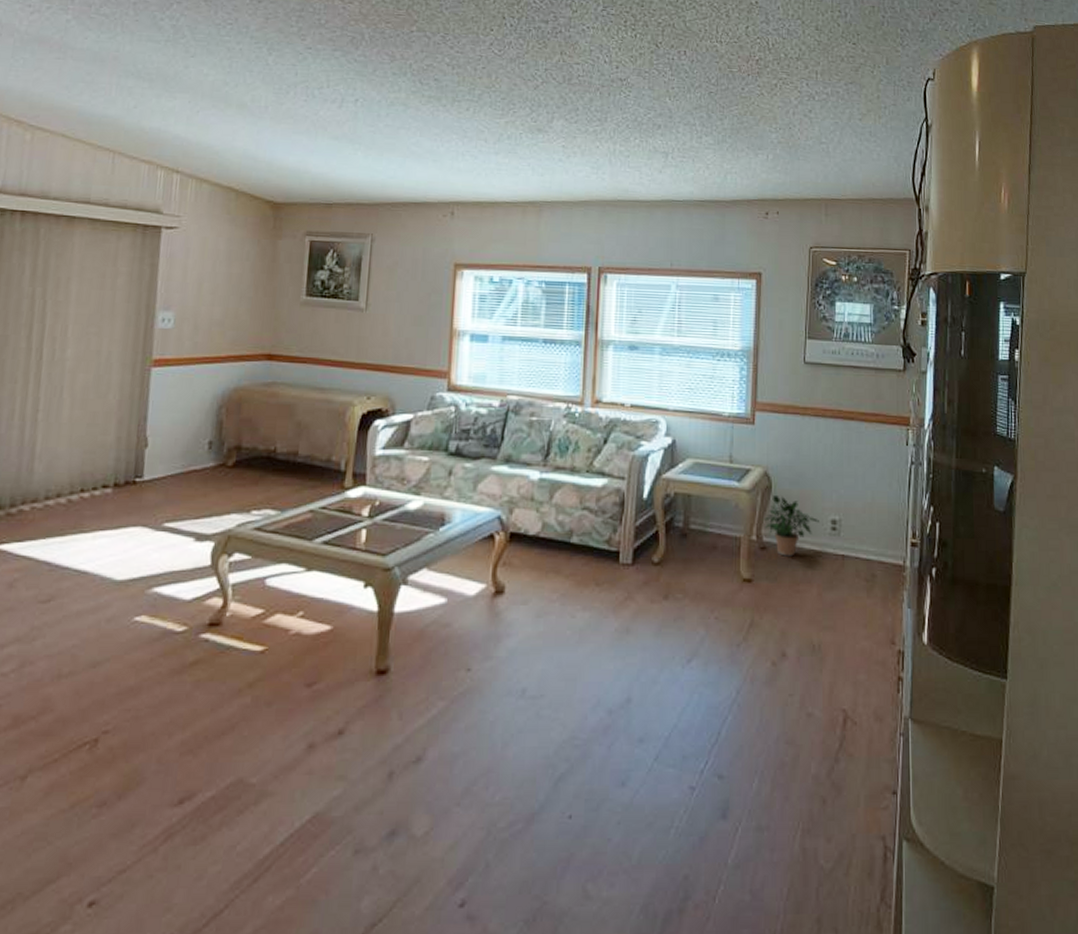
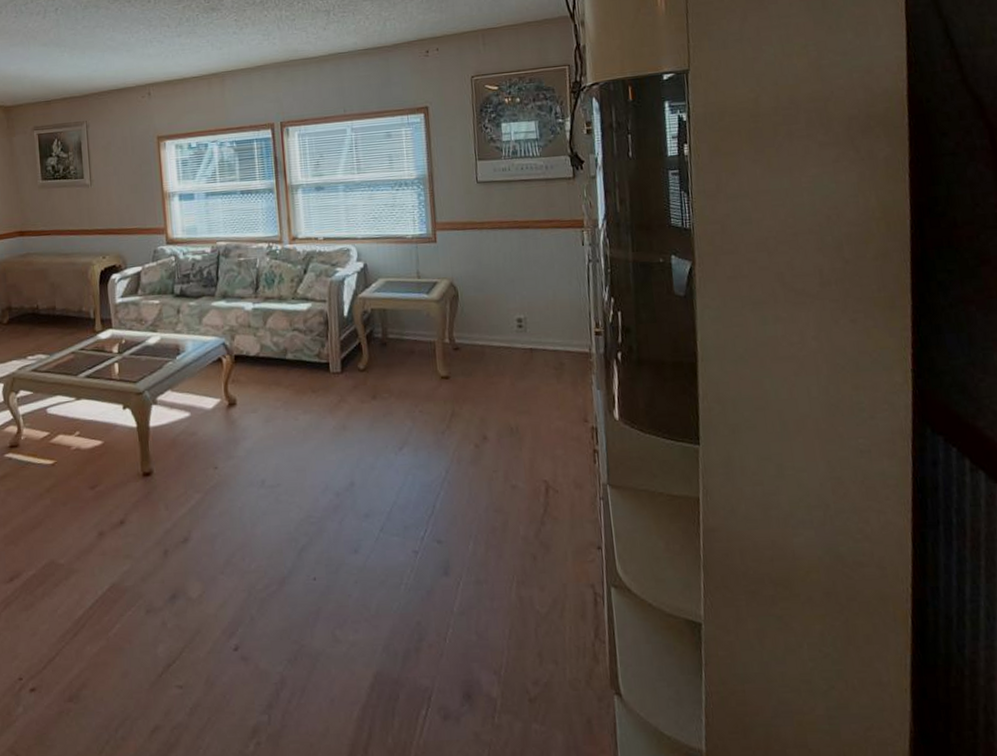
potted plant: present [762,496,819,557] -> none [453,302,506,354]

